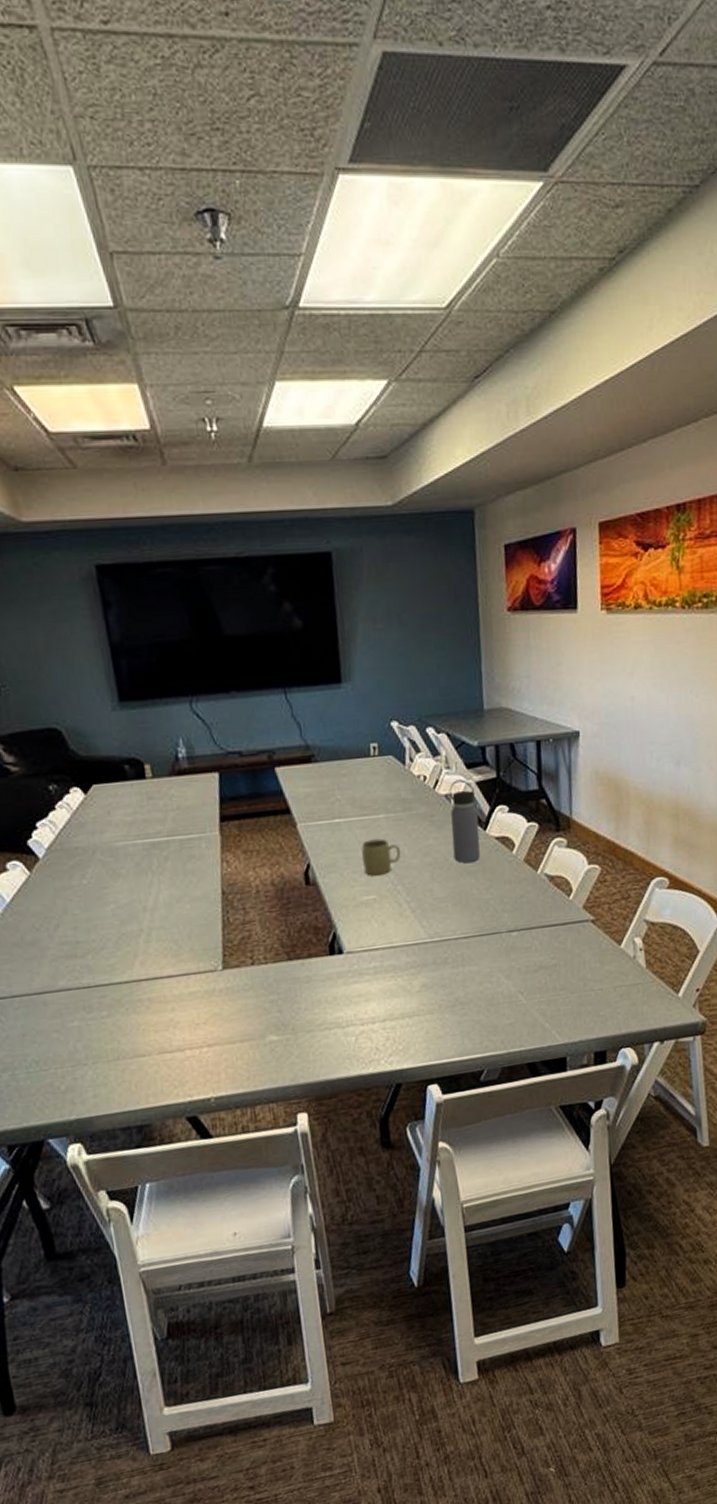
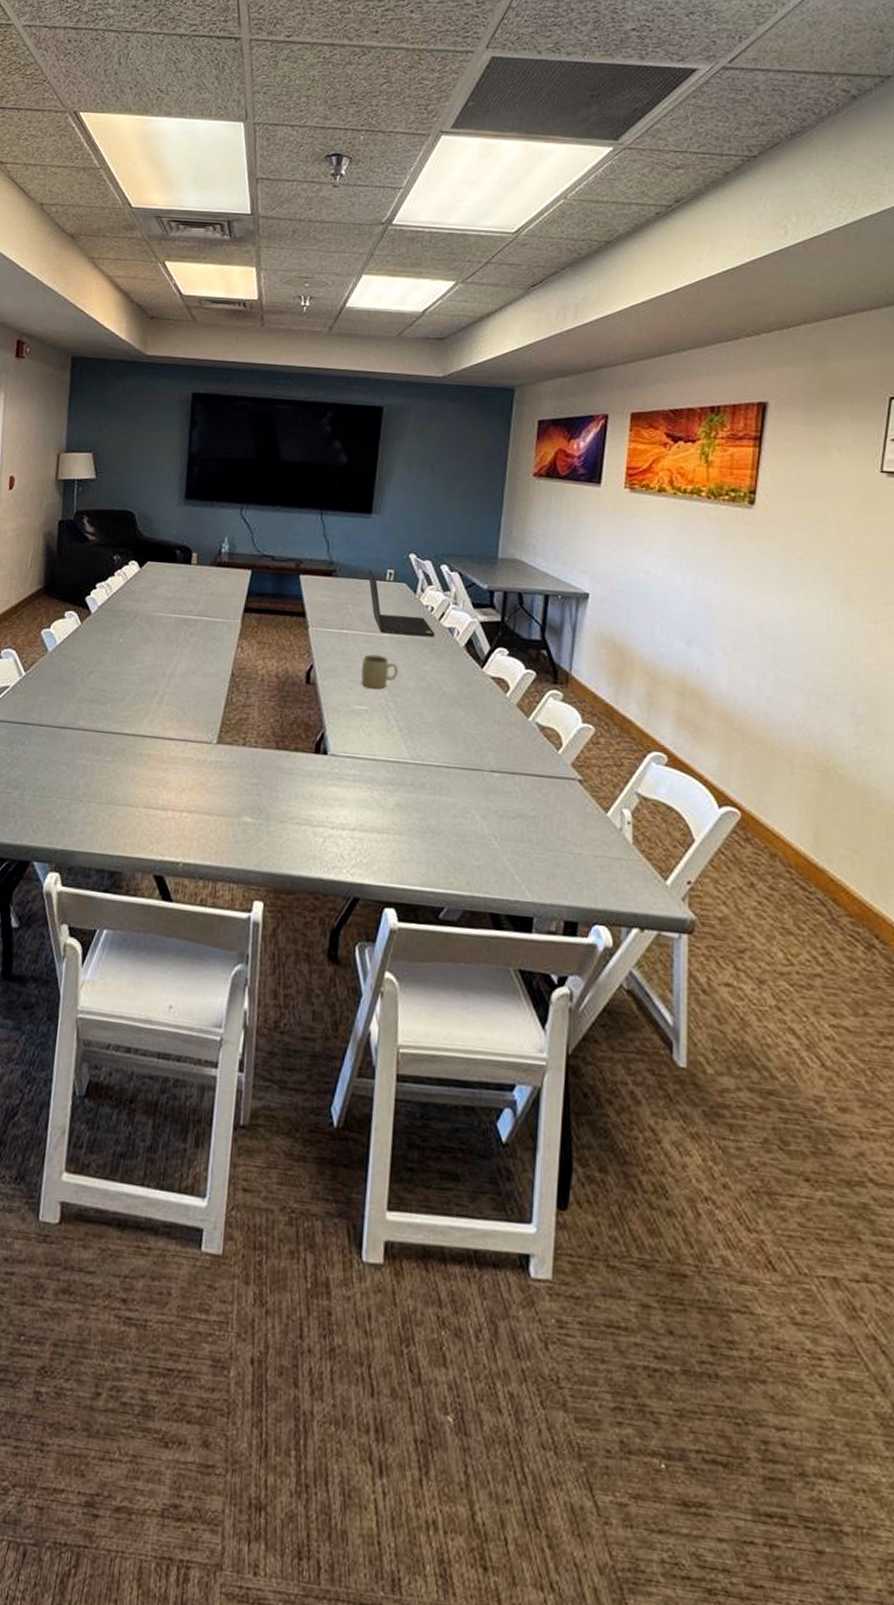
laptop: none [349,747,433,814] -> present [368,569,435,638]
water bottle: present [449,779,480,864] -> none [448,616,478,696]

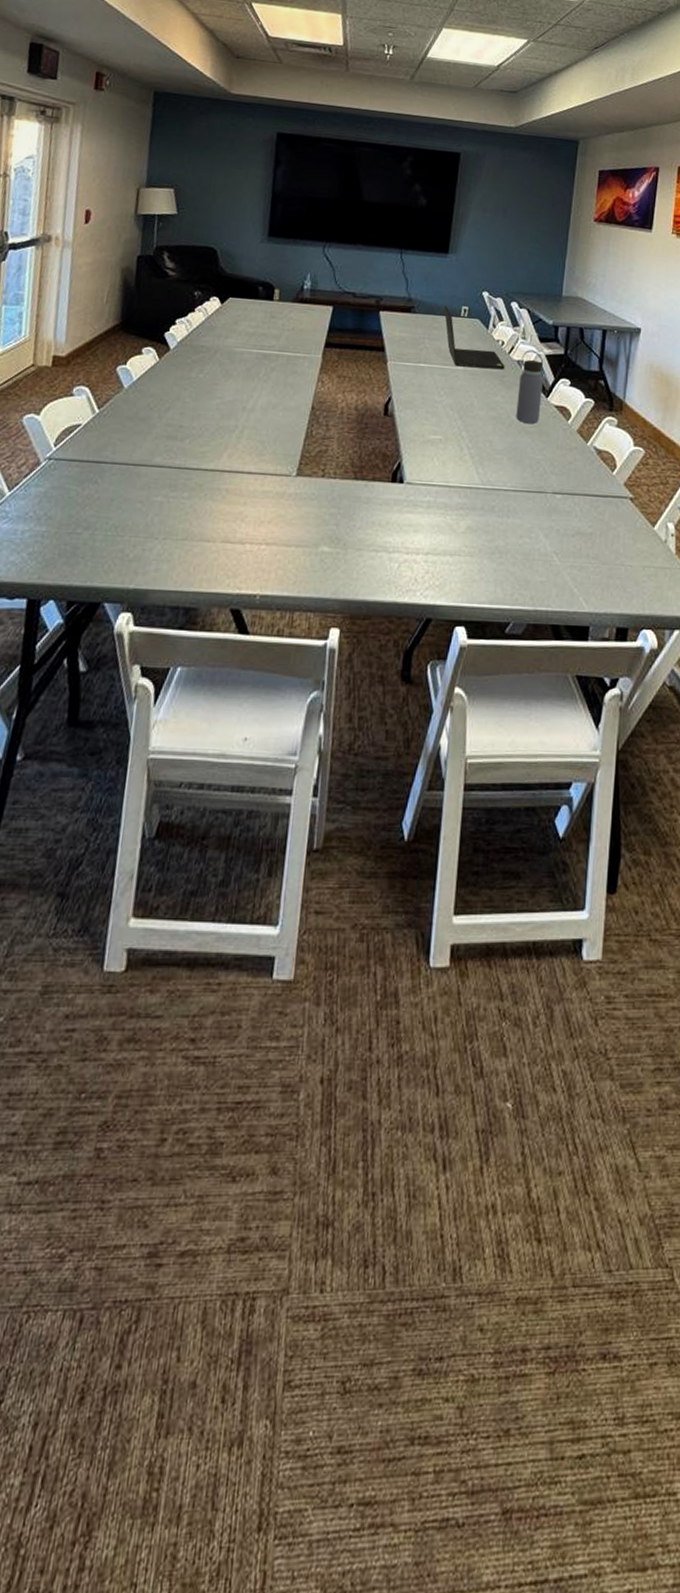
mug: present [361,654,399,689] -> none [436,386,472,419]
water bottle: none [448,616,478,696] -> present [516,350,544,424]

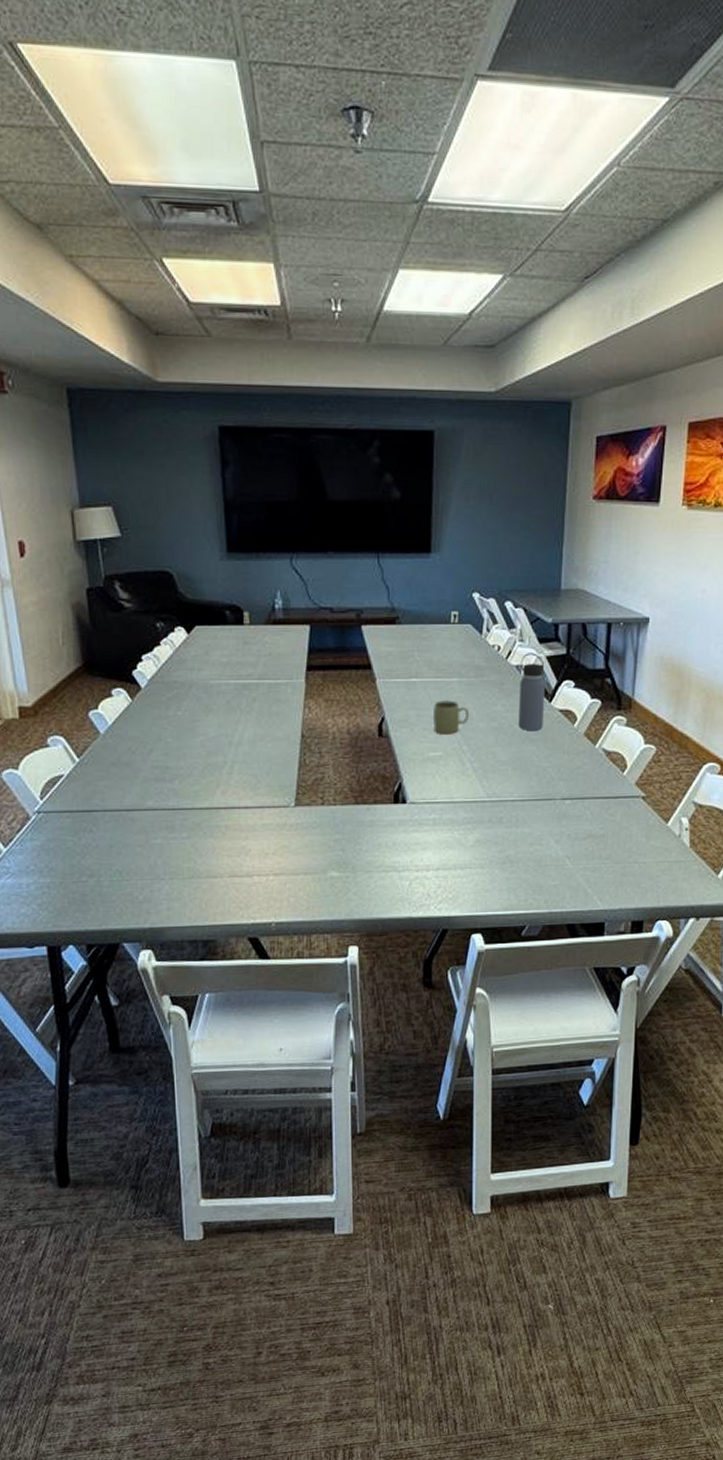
mug: none [436,386,472,419] -> present [434,700,470,734]
laptop: present [444,306,505,370] -> none [431,613,503,678]

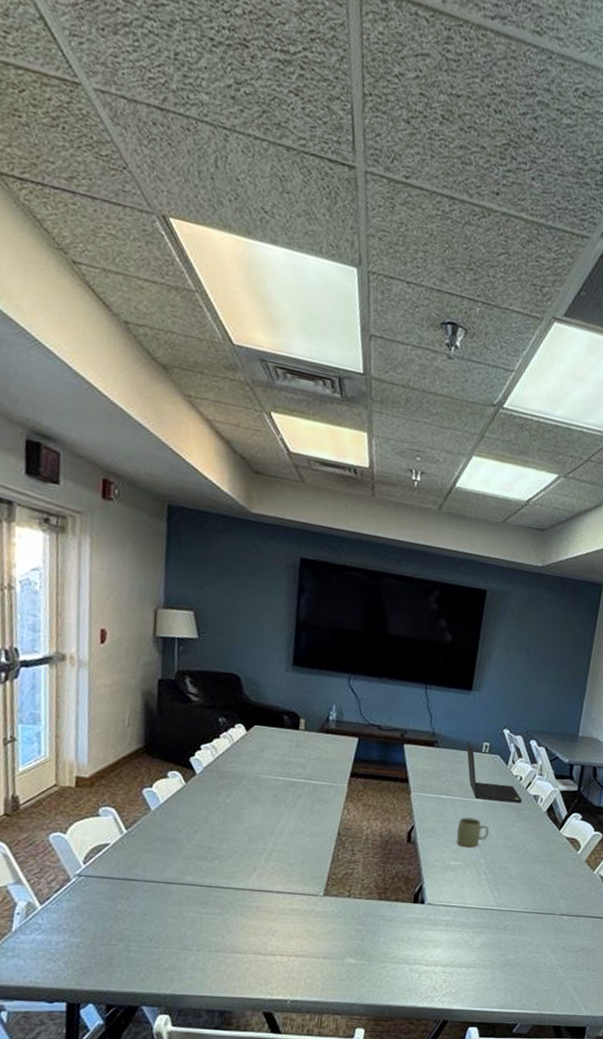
laptop: none [431,613,503,678] -> present [466,741,522,804]
water bottle: present [518,653,545,732] -> none [530,786,558,854]

